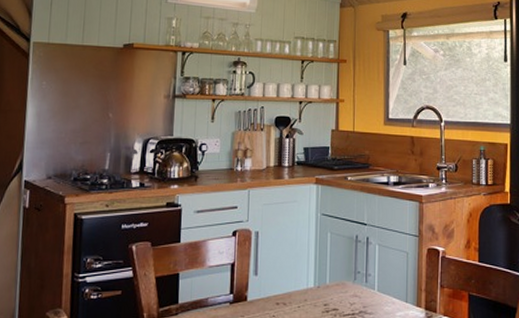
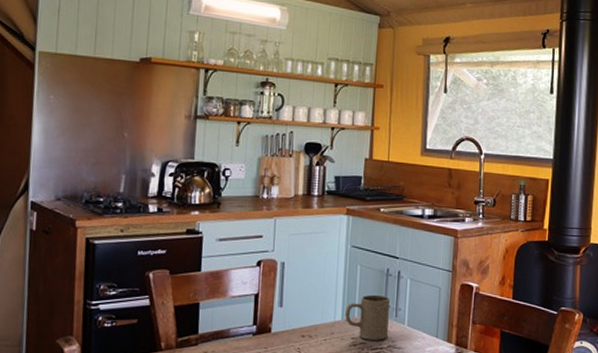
mug: none [317,261,360,306] -> present [345,294,390,340]

